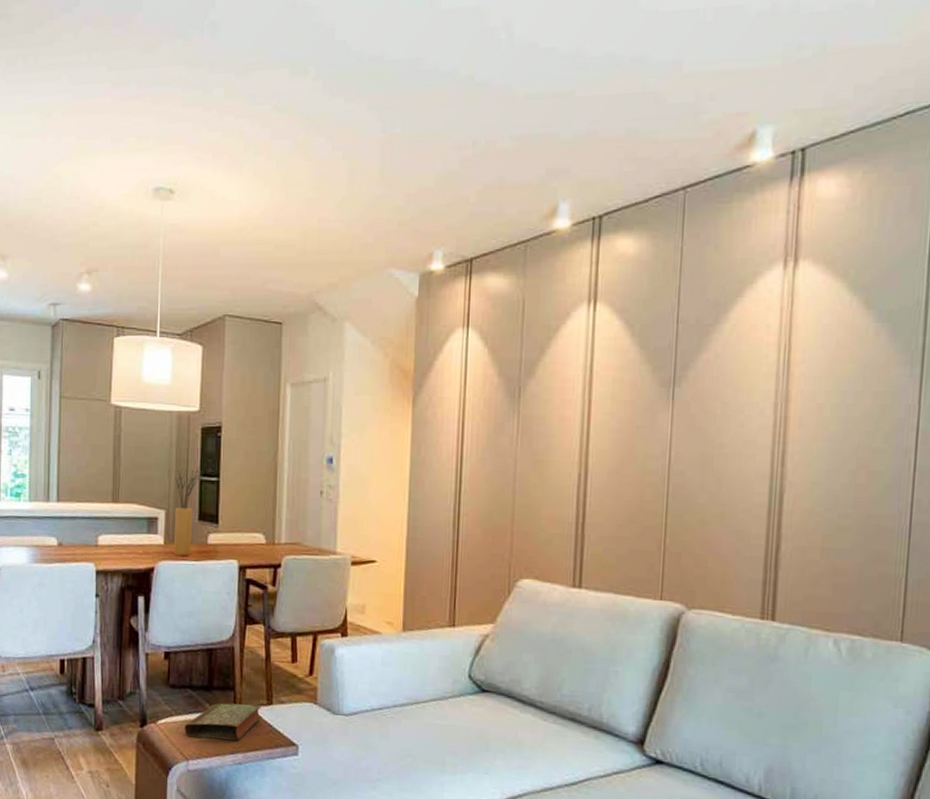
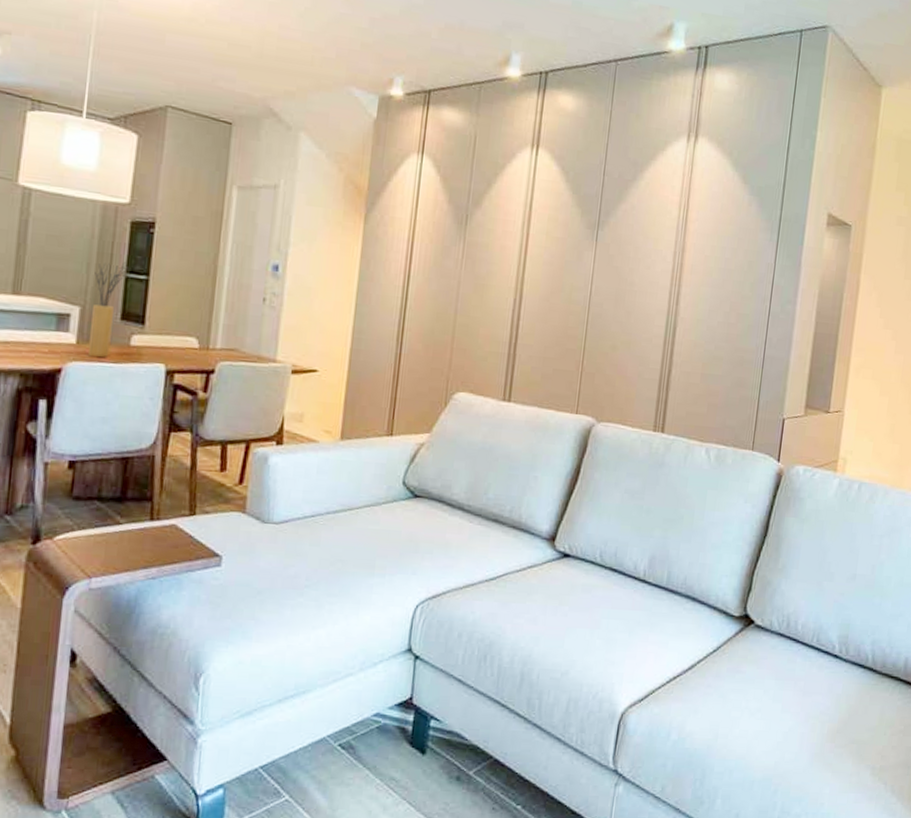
book: present [184,703,262,741] -> none [88,515,183,555]

